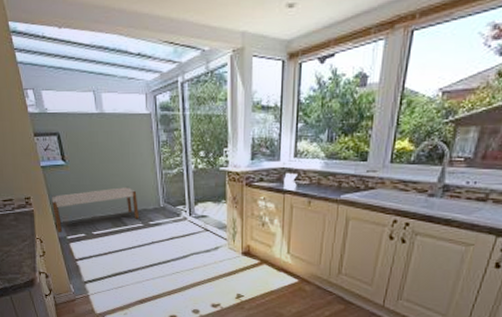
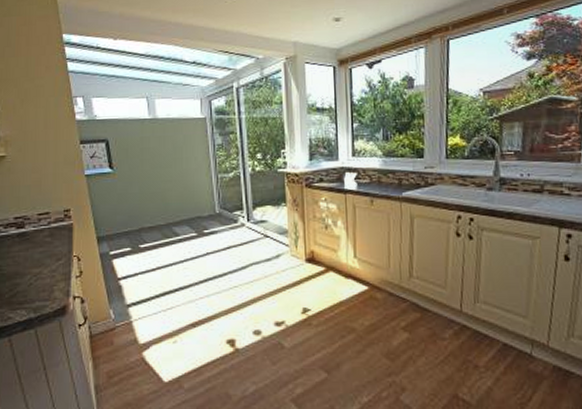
bench: present [52,186,139,232] -> none [95,192,192,248]

